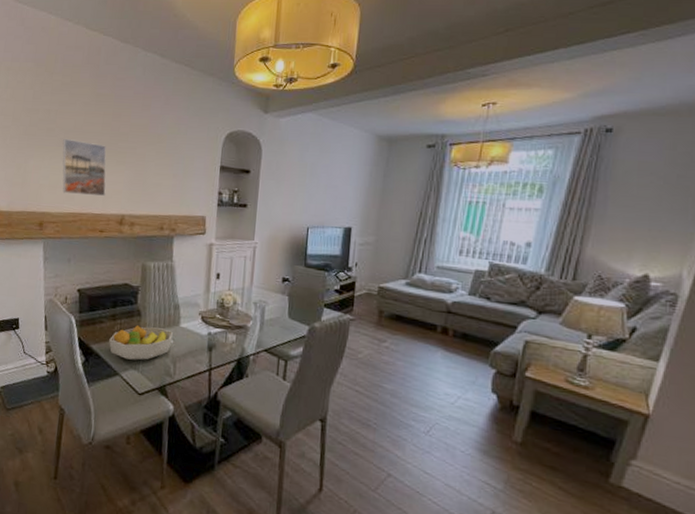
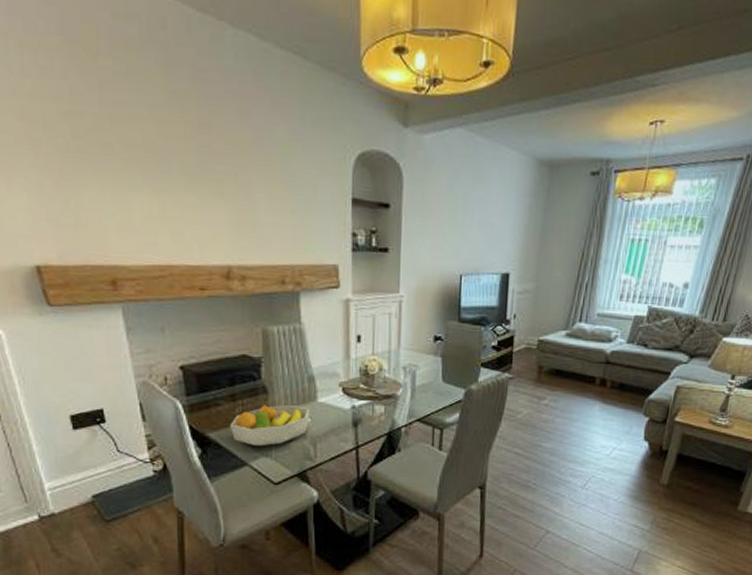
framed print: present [62,138,107,197] -> none [128,157,202,242]

